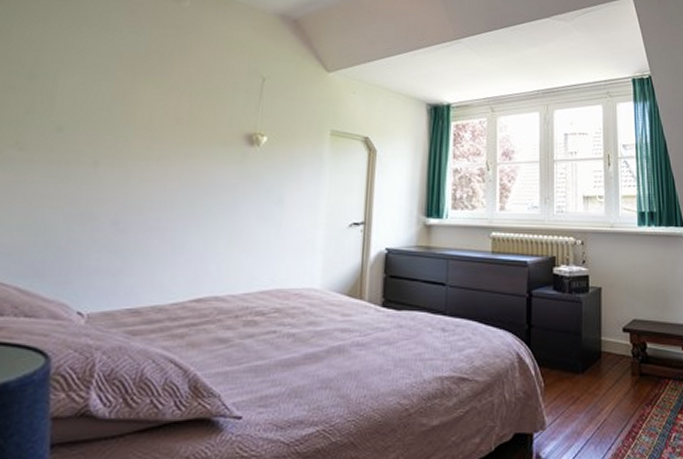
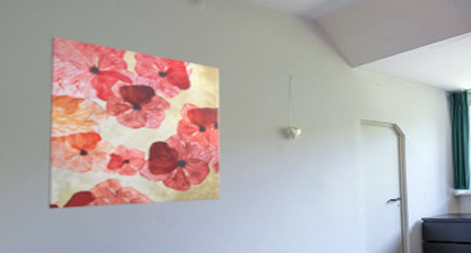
wall art: none [11,27,195,207] -> present [48,36,220,210]

